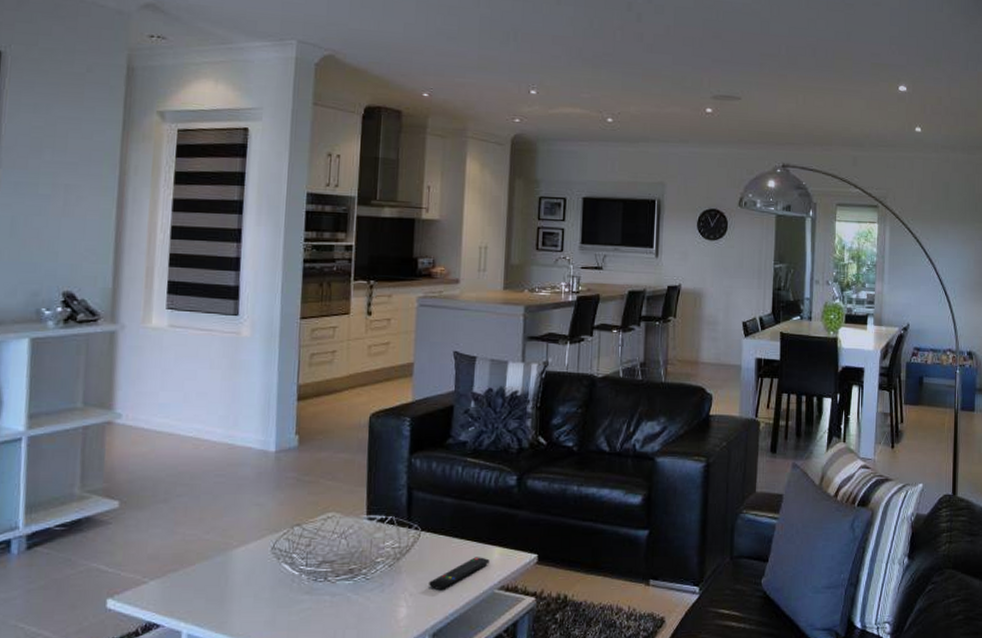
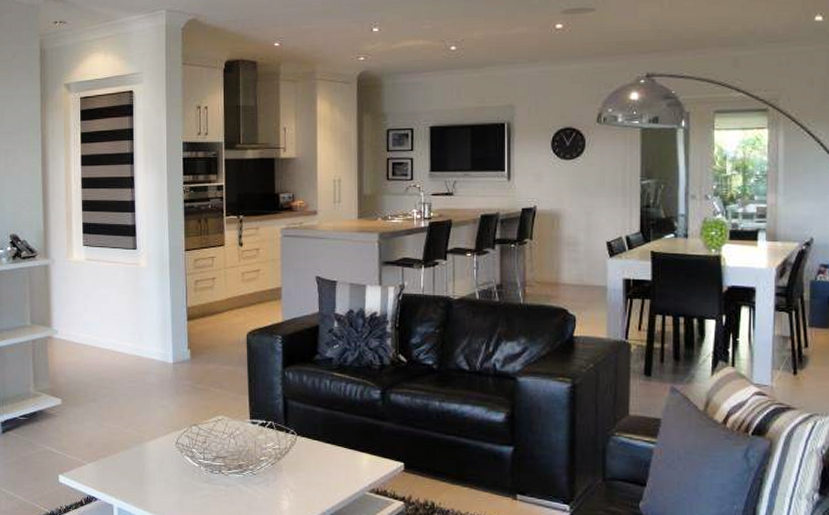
remote control: present [429,557,490,589] -> none [307,461,360,488]

